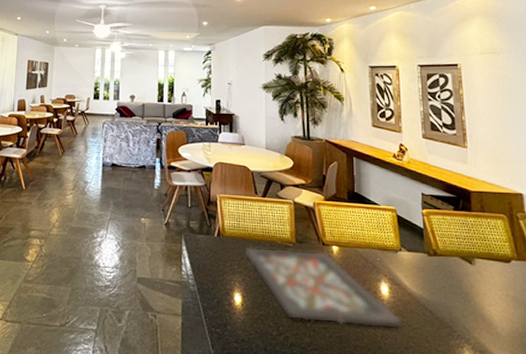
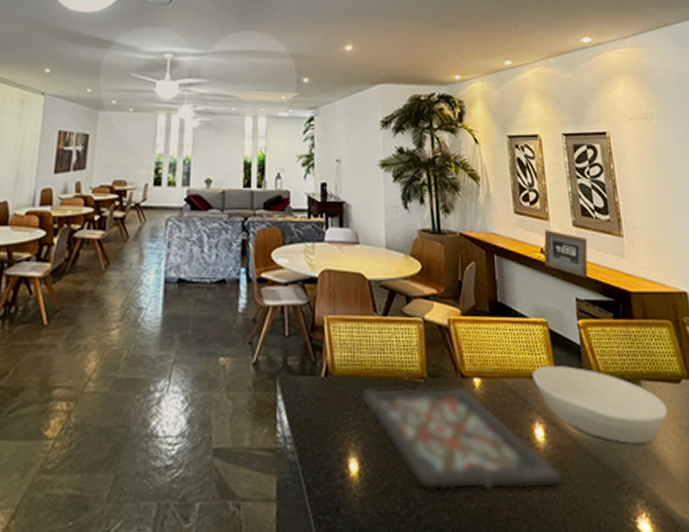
bowl: none [380,242,497,305] -> present [532,366,668,445]
picture frame: none [395,140,435,179] -> present [544,230,588,279]

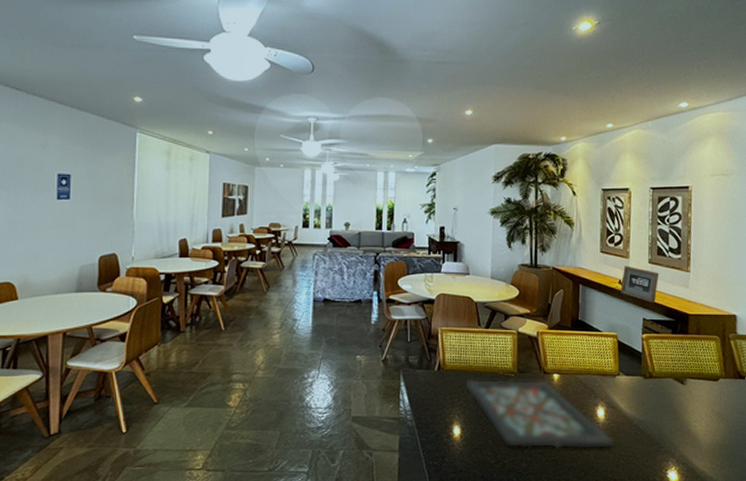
bowl: present [532,366,668,445] -> none [600,367,705,423]

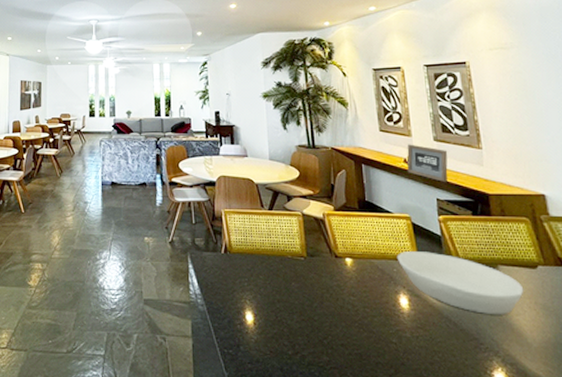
decorative tray: present [464,379,615,450] -> none [252,262,425,343]
bowl: none [600,367,705,423] -> present [396,251,524,315]

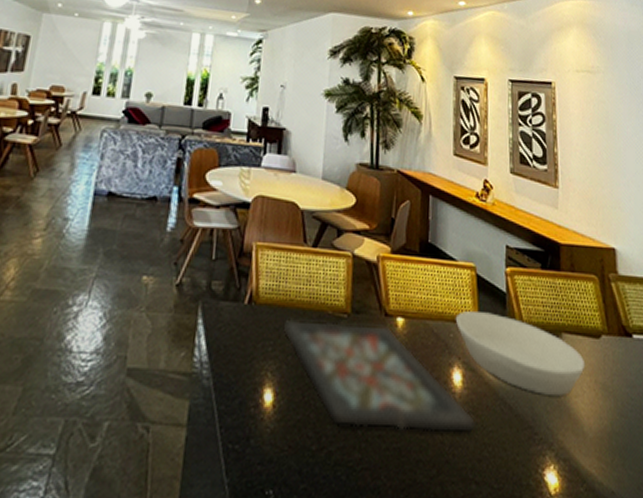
decorative tray: none [252,262,425,343] -> present [281,319,476,434]
picture frame: present [407,144,448,183] -> none [478,174,524,227]

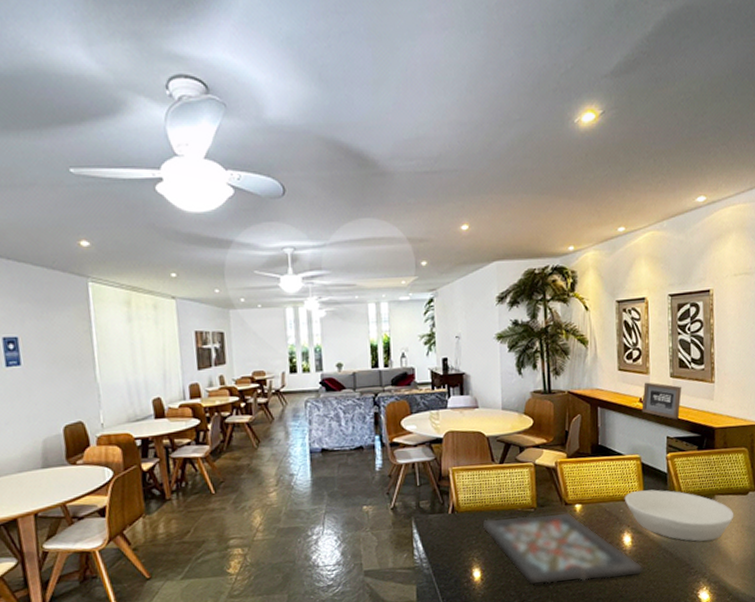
picture frame: none [478,174,524,227] -> present [641,382,682,420]

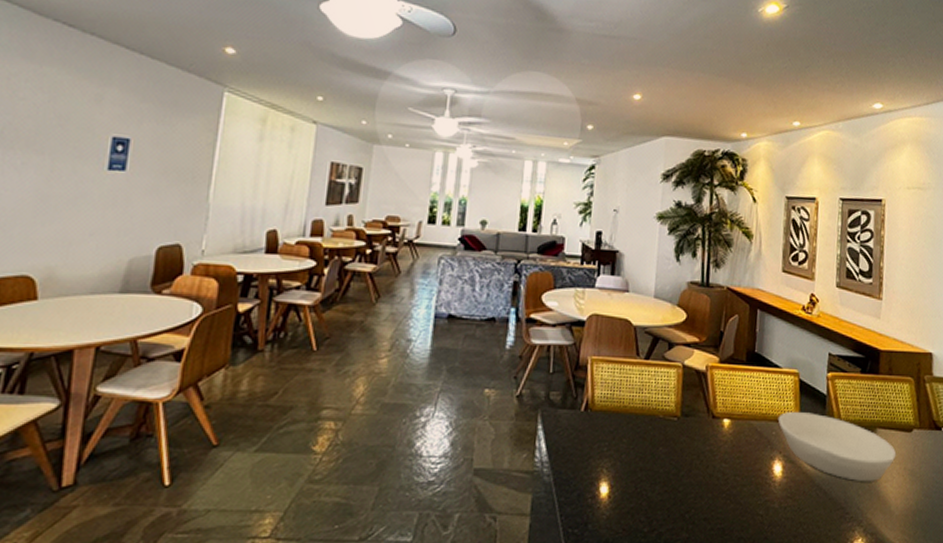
decorative tray: present [481,511,644,586] -> none [616,423,794,515]
picture frame: present [641,382,682,420] -> none [803,289,848,336]

